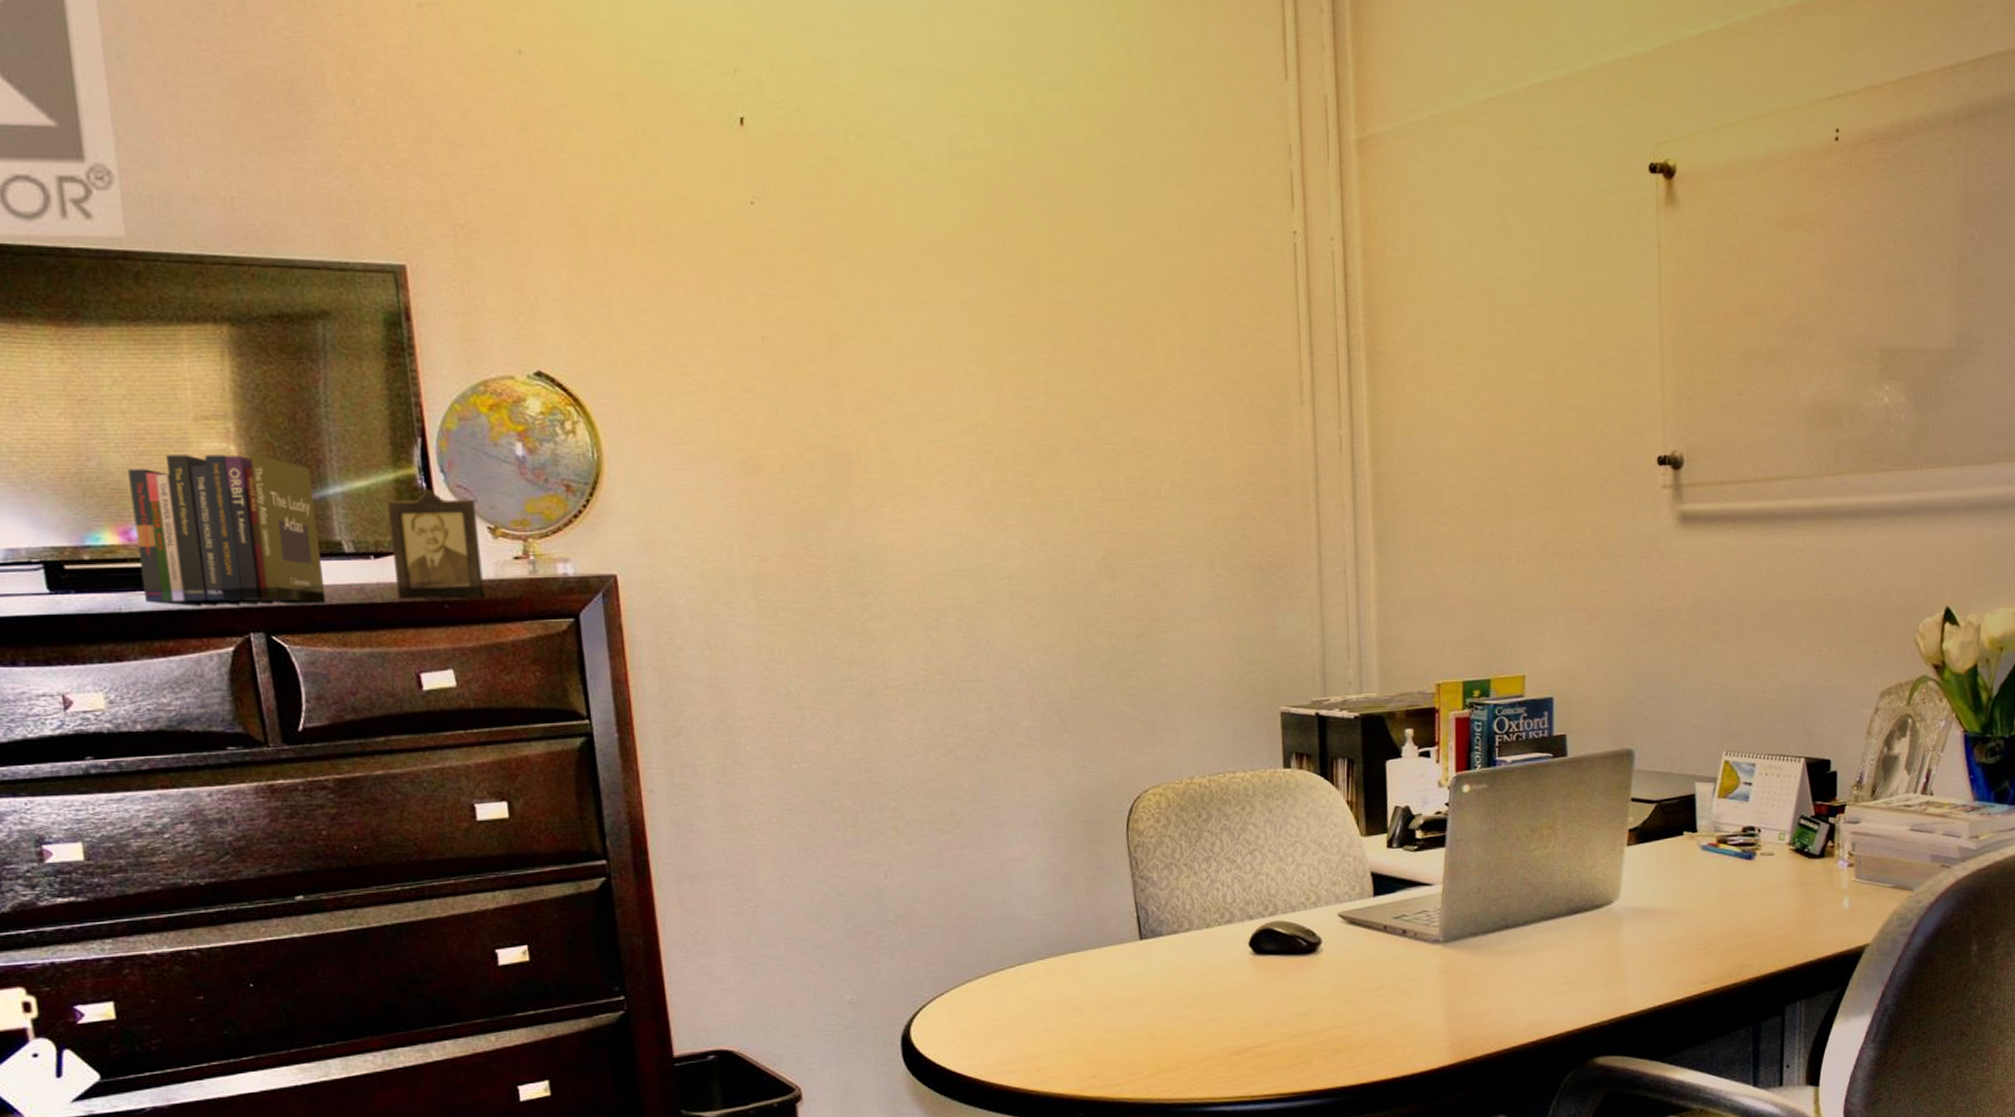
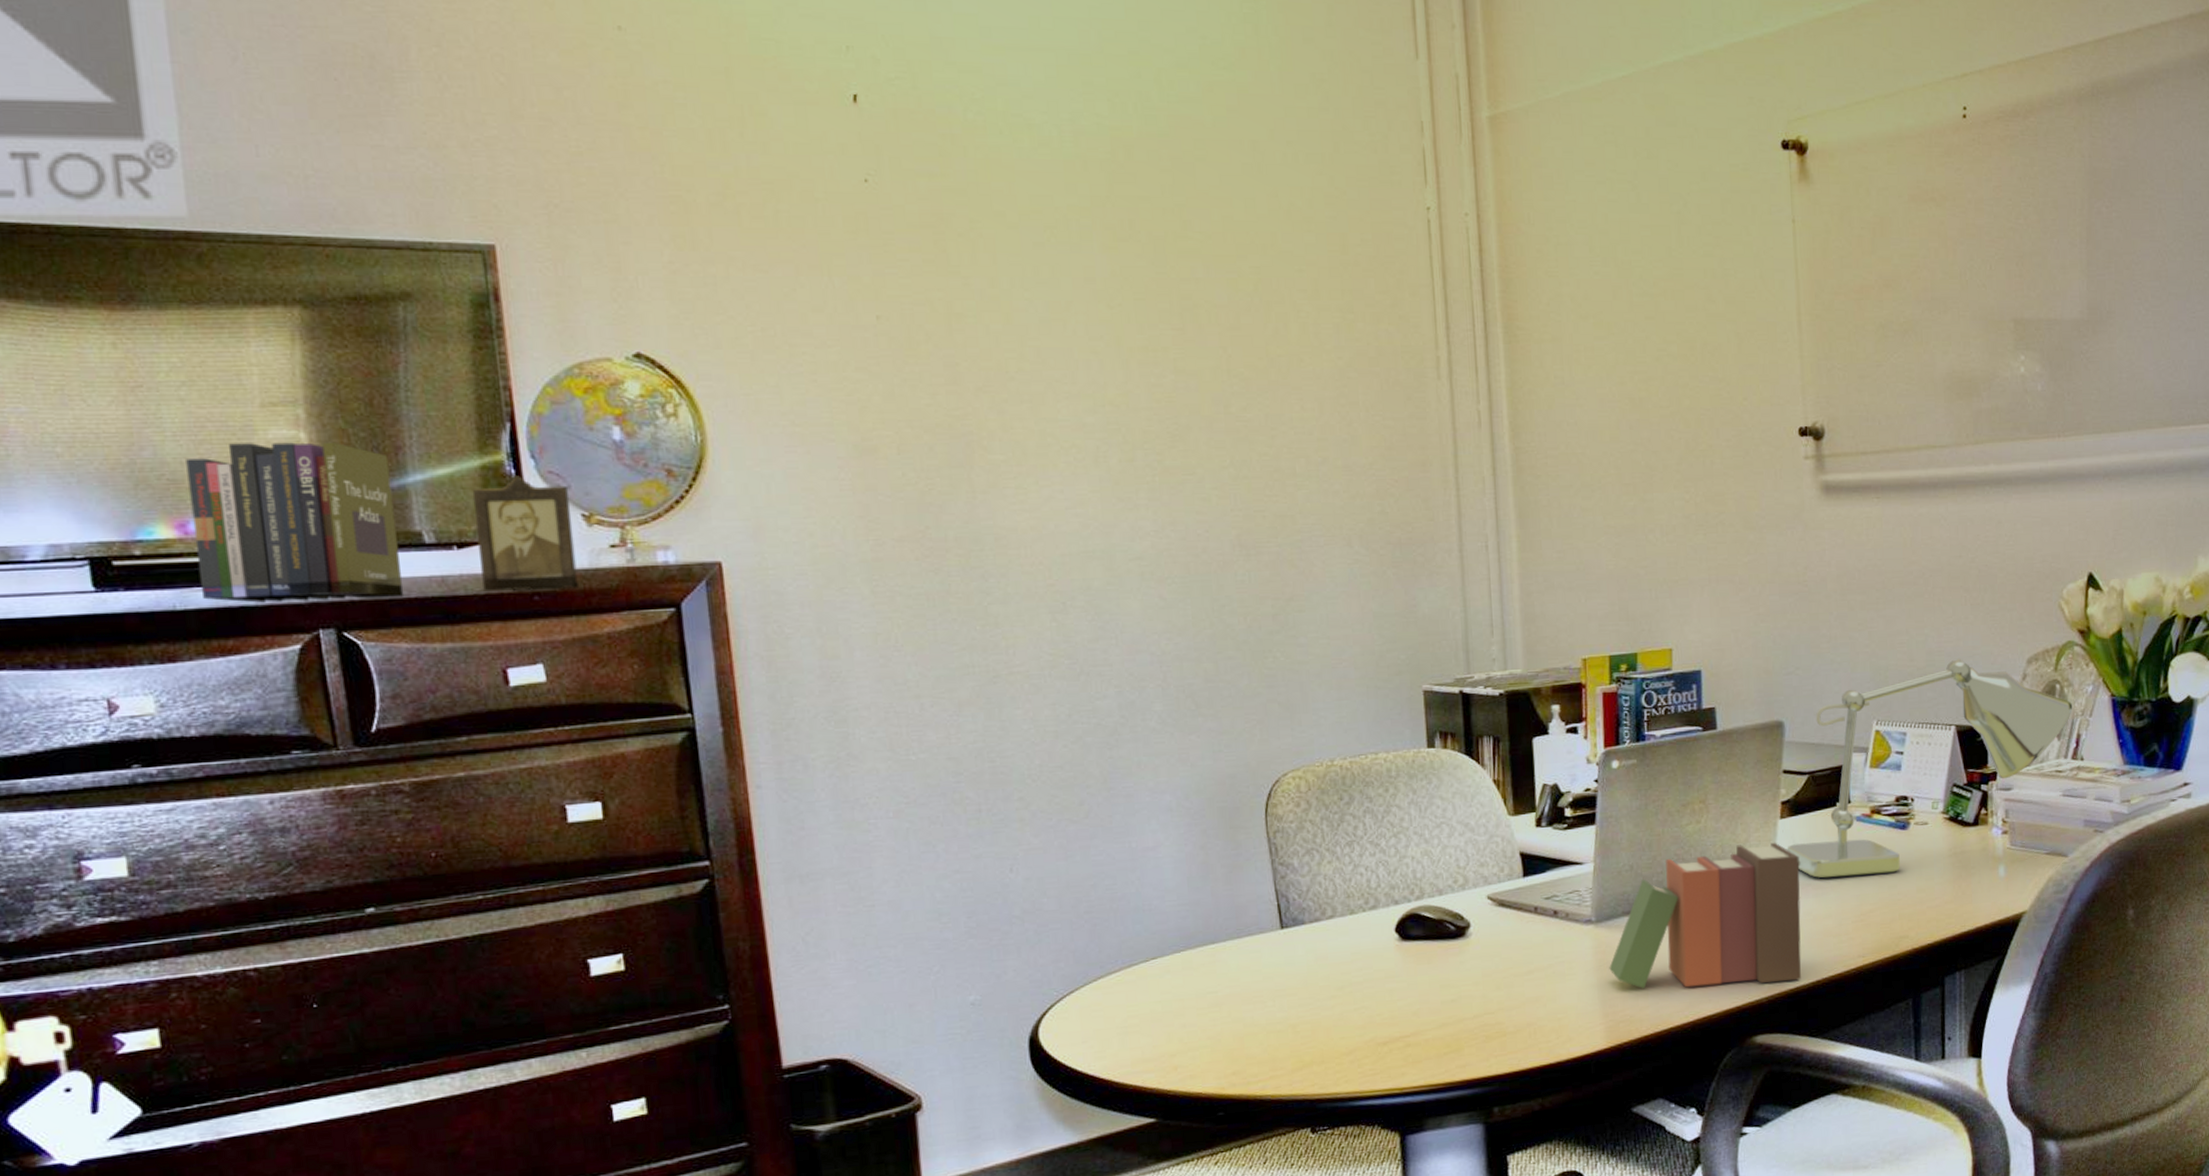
books: none [1455,869,1645,1008] -> present [1609,842,1802,988]
desk lamp: none [1633,690,1924,906] -> present [1787,658,2072,878]

